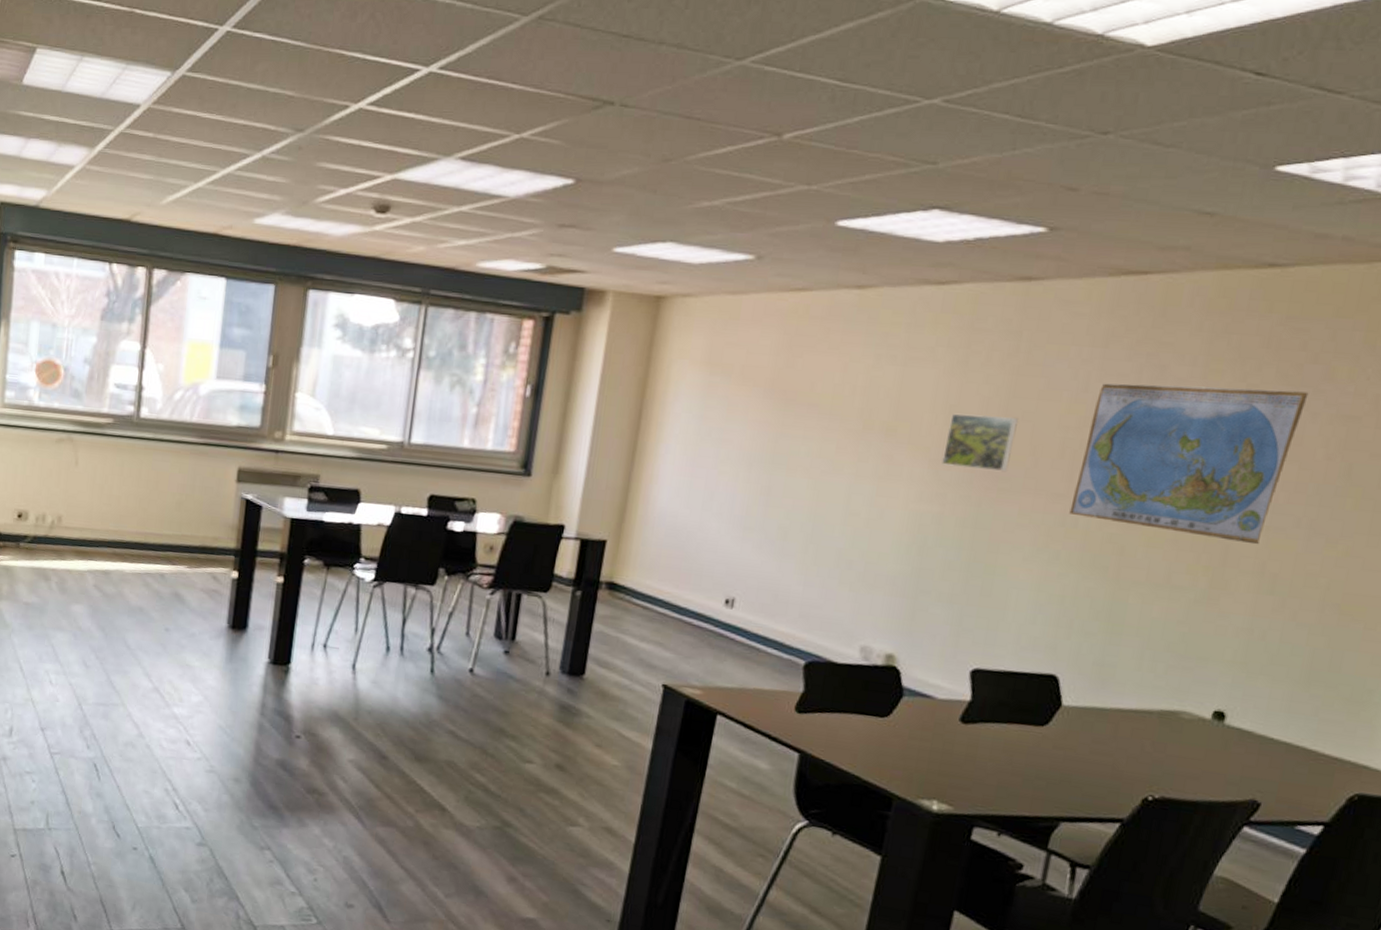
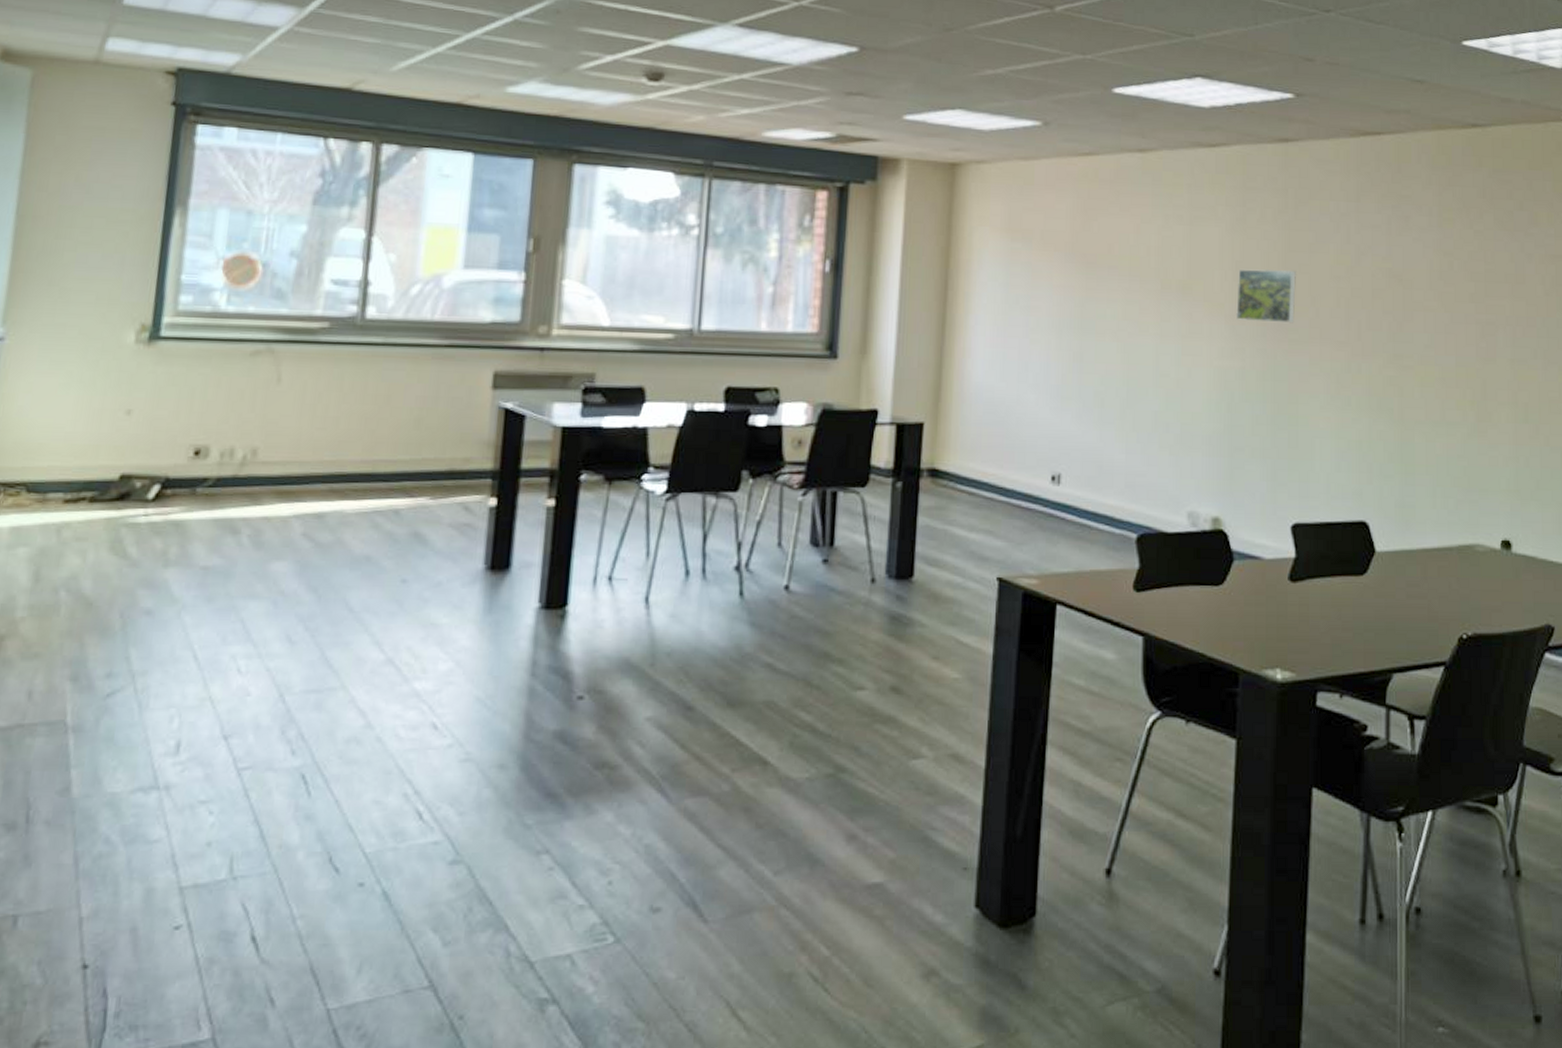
world map: present [1069,383,1309,545] -> none [1352,234,1522,377]

